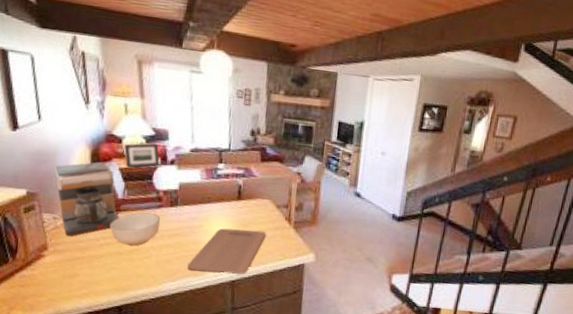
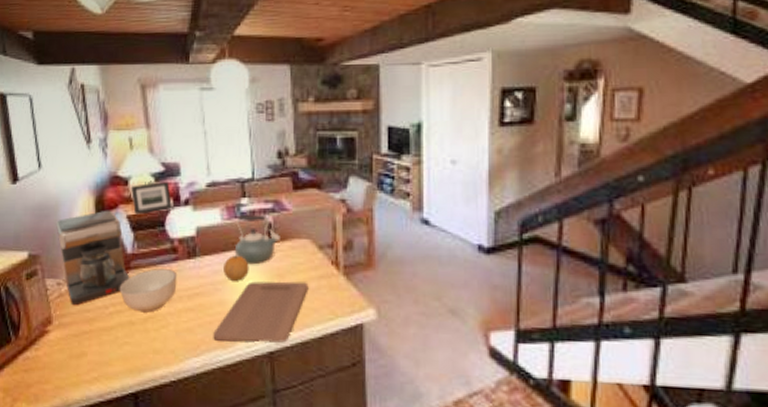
fruit: none [199,207,221,227] -> present [223,255,249,281]
kettle: none [209,176,247,215] -> present [234,214,280,265]

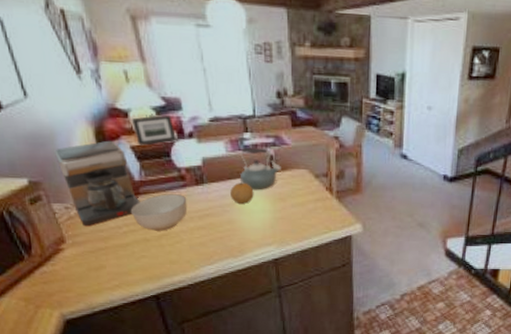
cutting board: present [213,281,309,344] -> none [224,204,307,253]

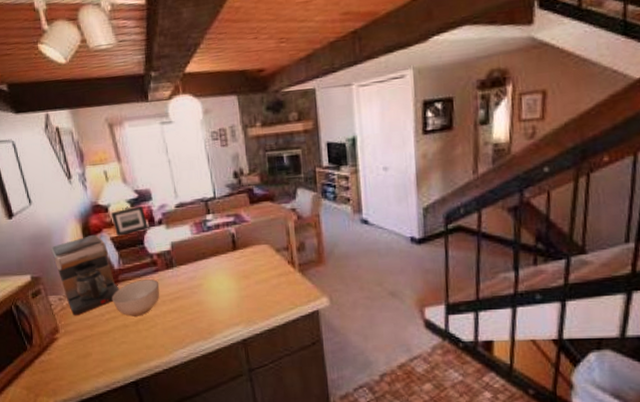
fruit: present [230,182,254,204] -> none [197,263,219,284]
kettle: present [239,147,281,190] -> none [204,227,243,270]

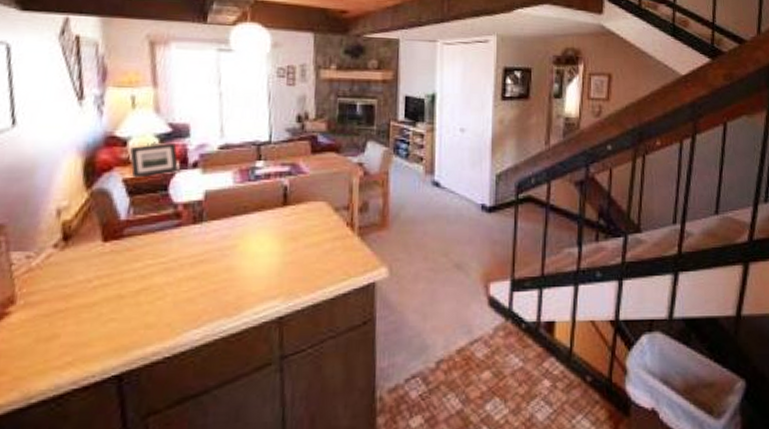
coffee maker: present [51,234,120,316] -> none [30,172,122,281]
bowl: present [111,279,160,317] -> none [107,236,180,284]

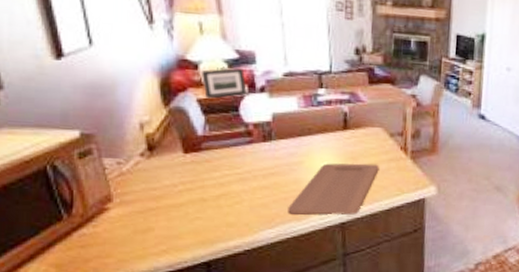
cutting board: none [217,244,323,309] -> present [288,163,379,216]

